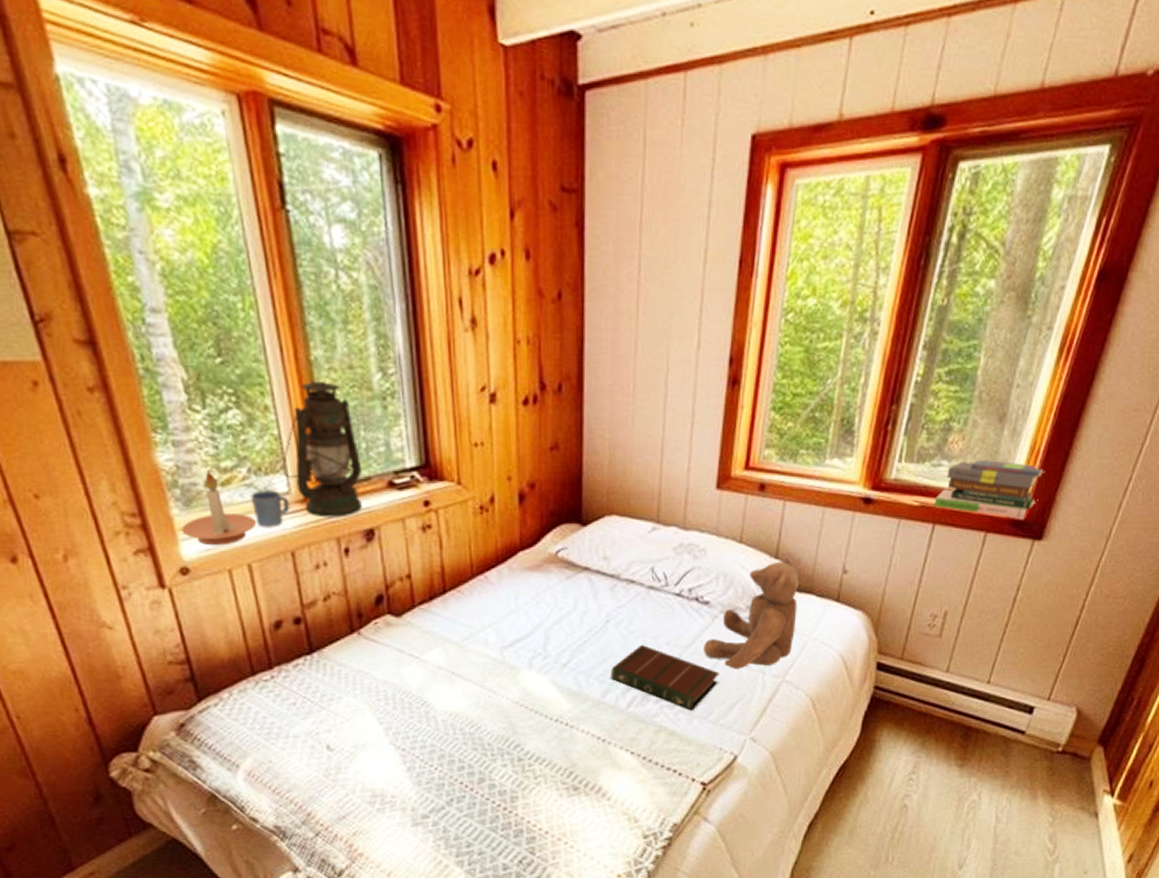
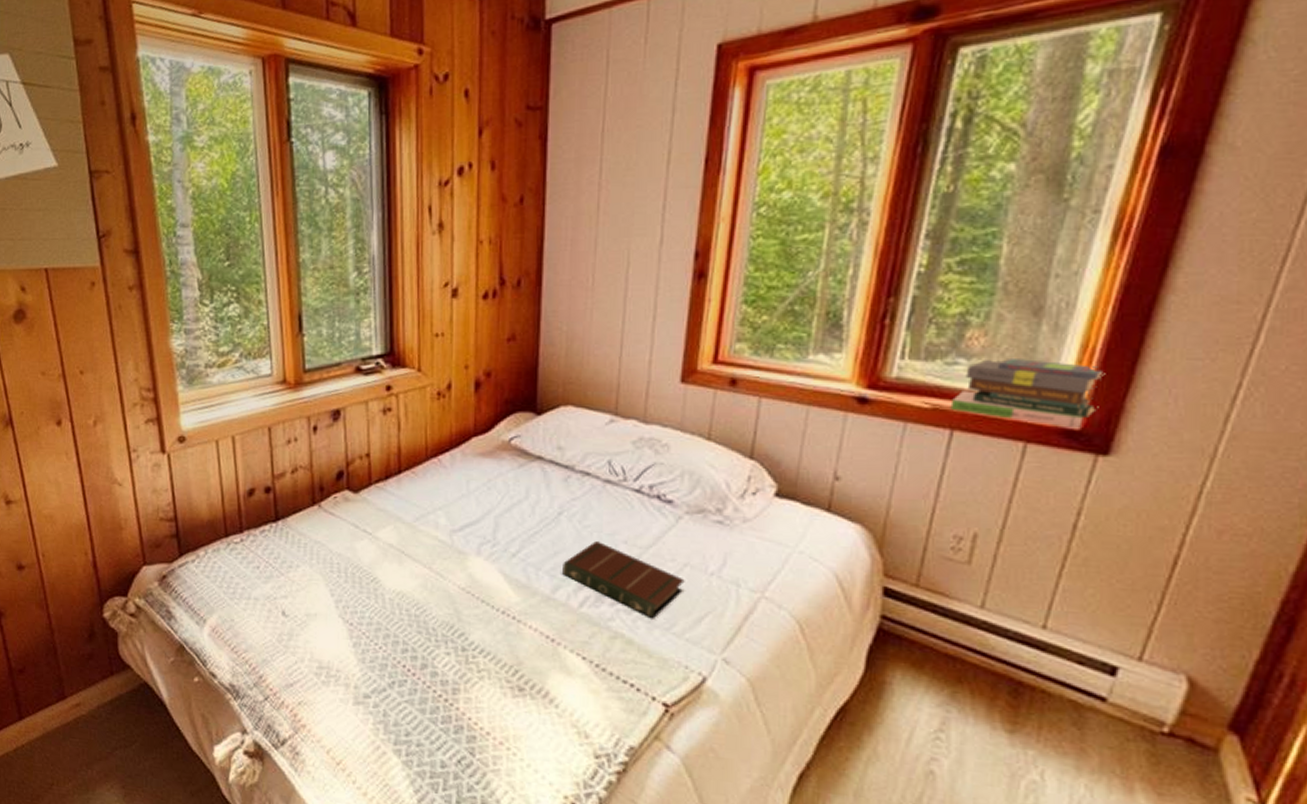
candle holder: present [181,470,257,546] -> none [183,354,243,419]
mug: present [250,490,291,528] -> none [240,372,271,406]
lantern: present [282,380,362,518] -> none [268,279,333,399]
teddy bear: present [704,557,799,669] -> none [666,458,779,578]

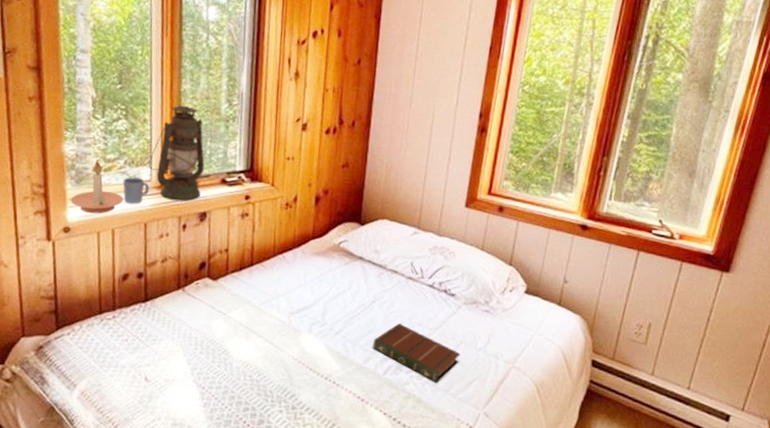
candle holder: none [183,354,243,419] -> present [70,160,124,214]
mug: none [240,372,271,406] -> present [122,177,150,205]
lantern: none [268,279,333,399] -> present [148,105,205,202]
books: present [950,357,1106,429] -> none [638,203,729,254]

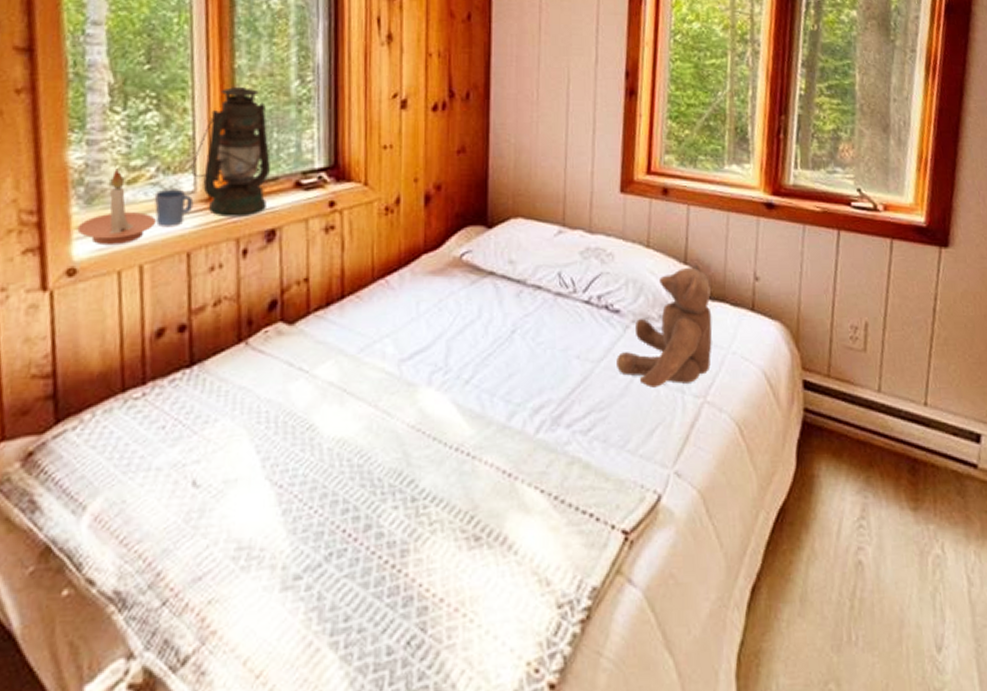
book: present [373,324,461,384] -> none [518,359,635,439]
teddy bear: none [448,265,528,353] -> present [616,262,713,388]

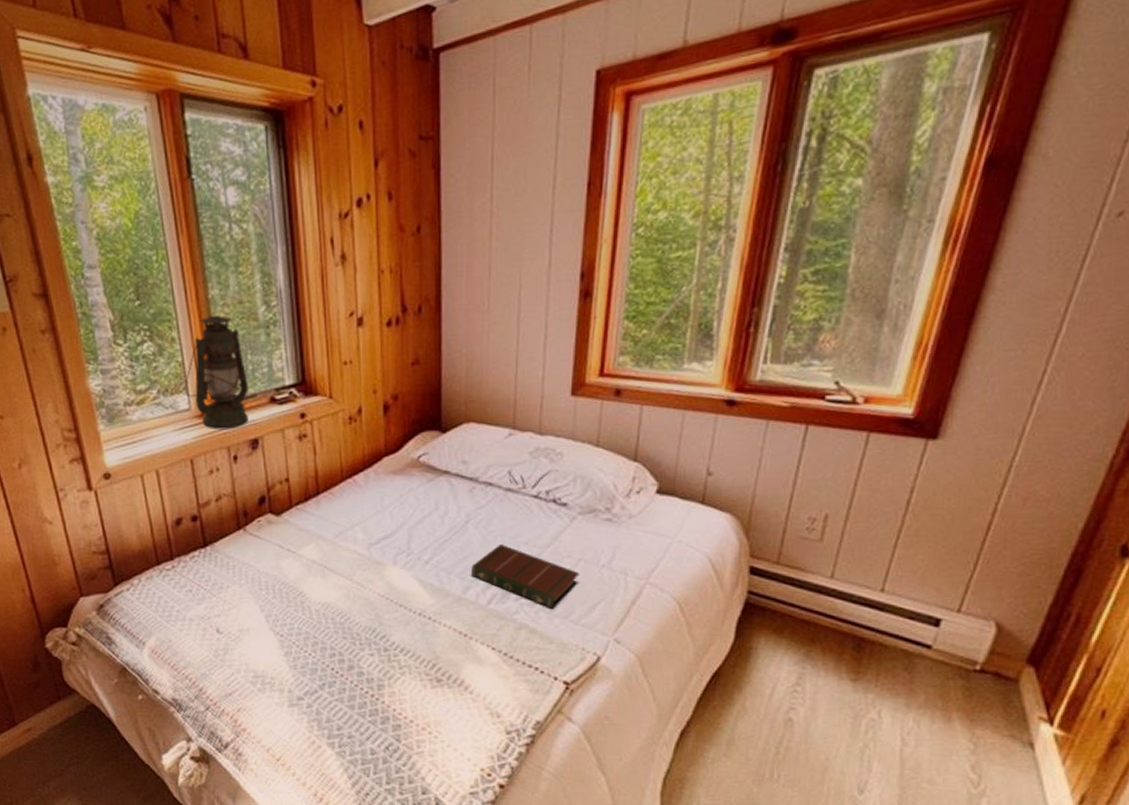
candle holder: present [77,169,157,246] -> none [106,392,164,455]
mug: present [154,189,194,228] -> none [159,407,191,440]
book: none [518,359,635,439] -> present [471,545,580,611]
teddy bear: present [616,262,713,388] -> none [563,460,659,570]

